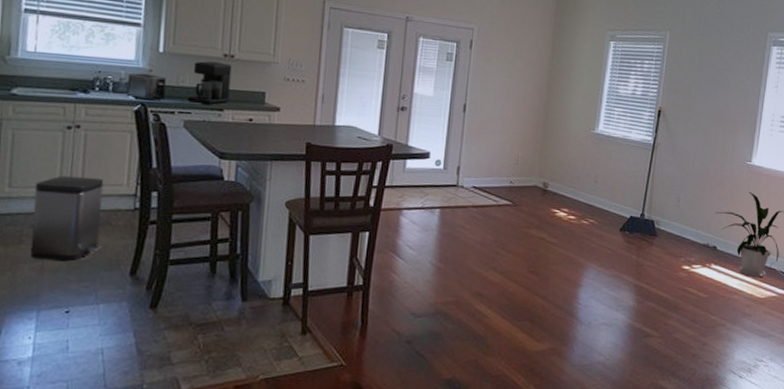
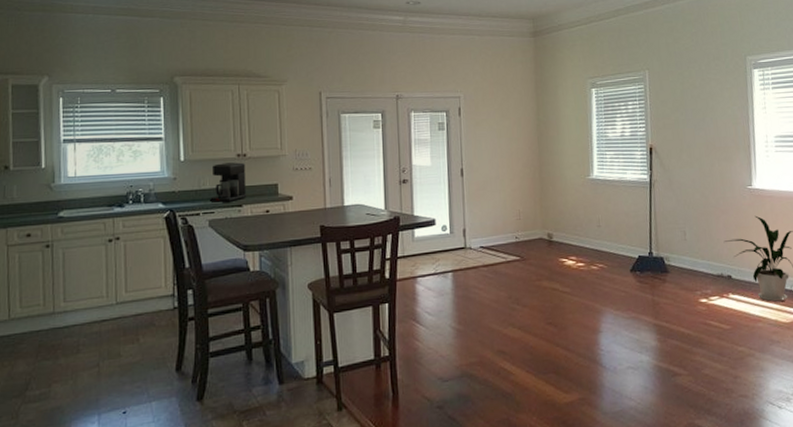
pedal bin: present [30,175,104,260] -> none [86,283,150,366]
toaster: present [126,72,167,101] -> none [156,181,191,206]

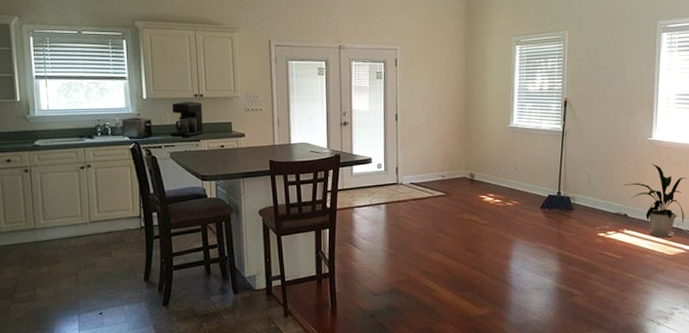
toaster: none [156,181,191,206] -> present [122,117,153,139]

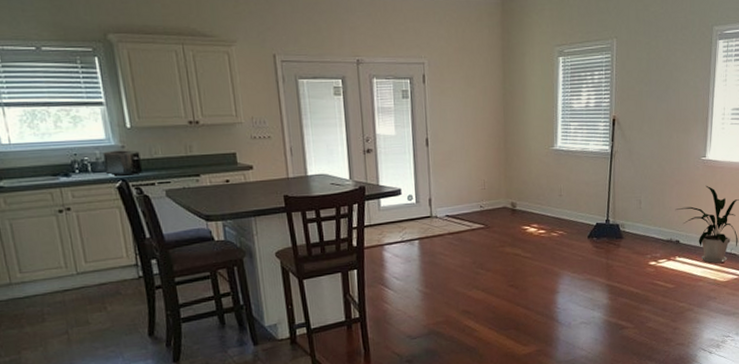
coffee maker: present [171,102,204,138] -> none [163,130,204,172]

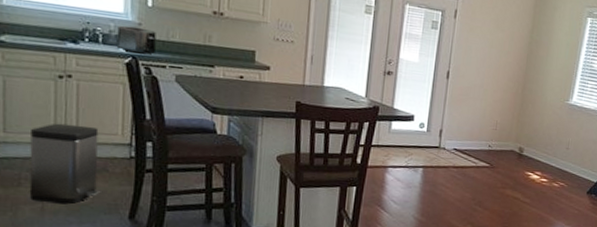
pedal bin: none [44,253,119,333] -> present [29,123,101,204]

